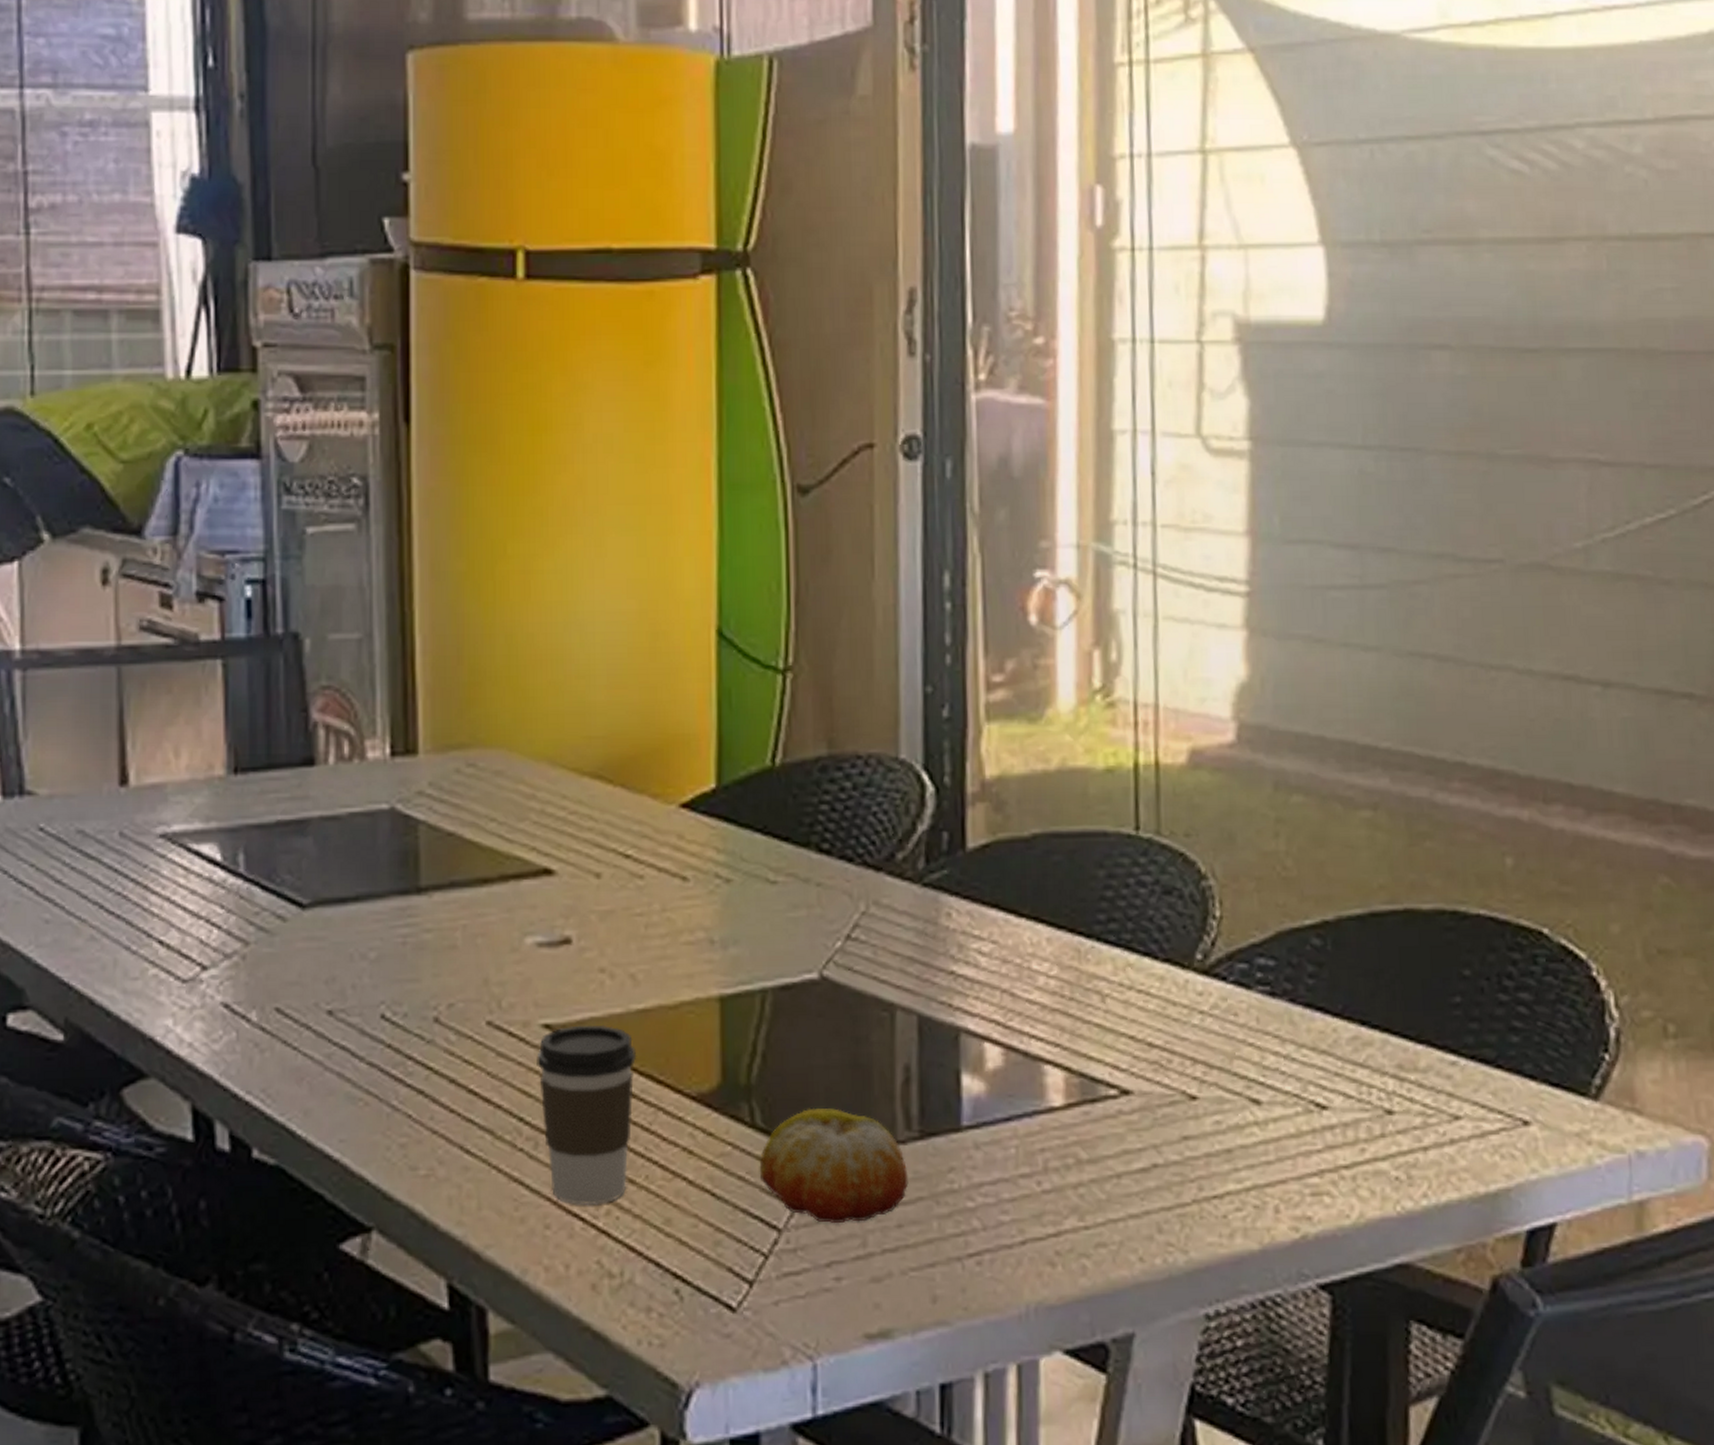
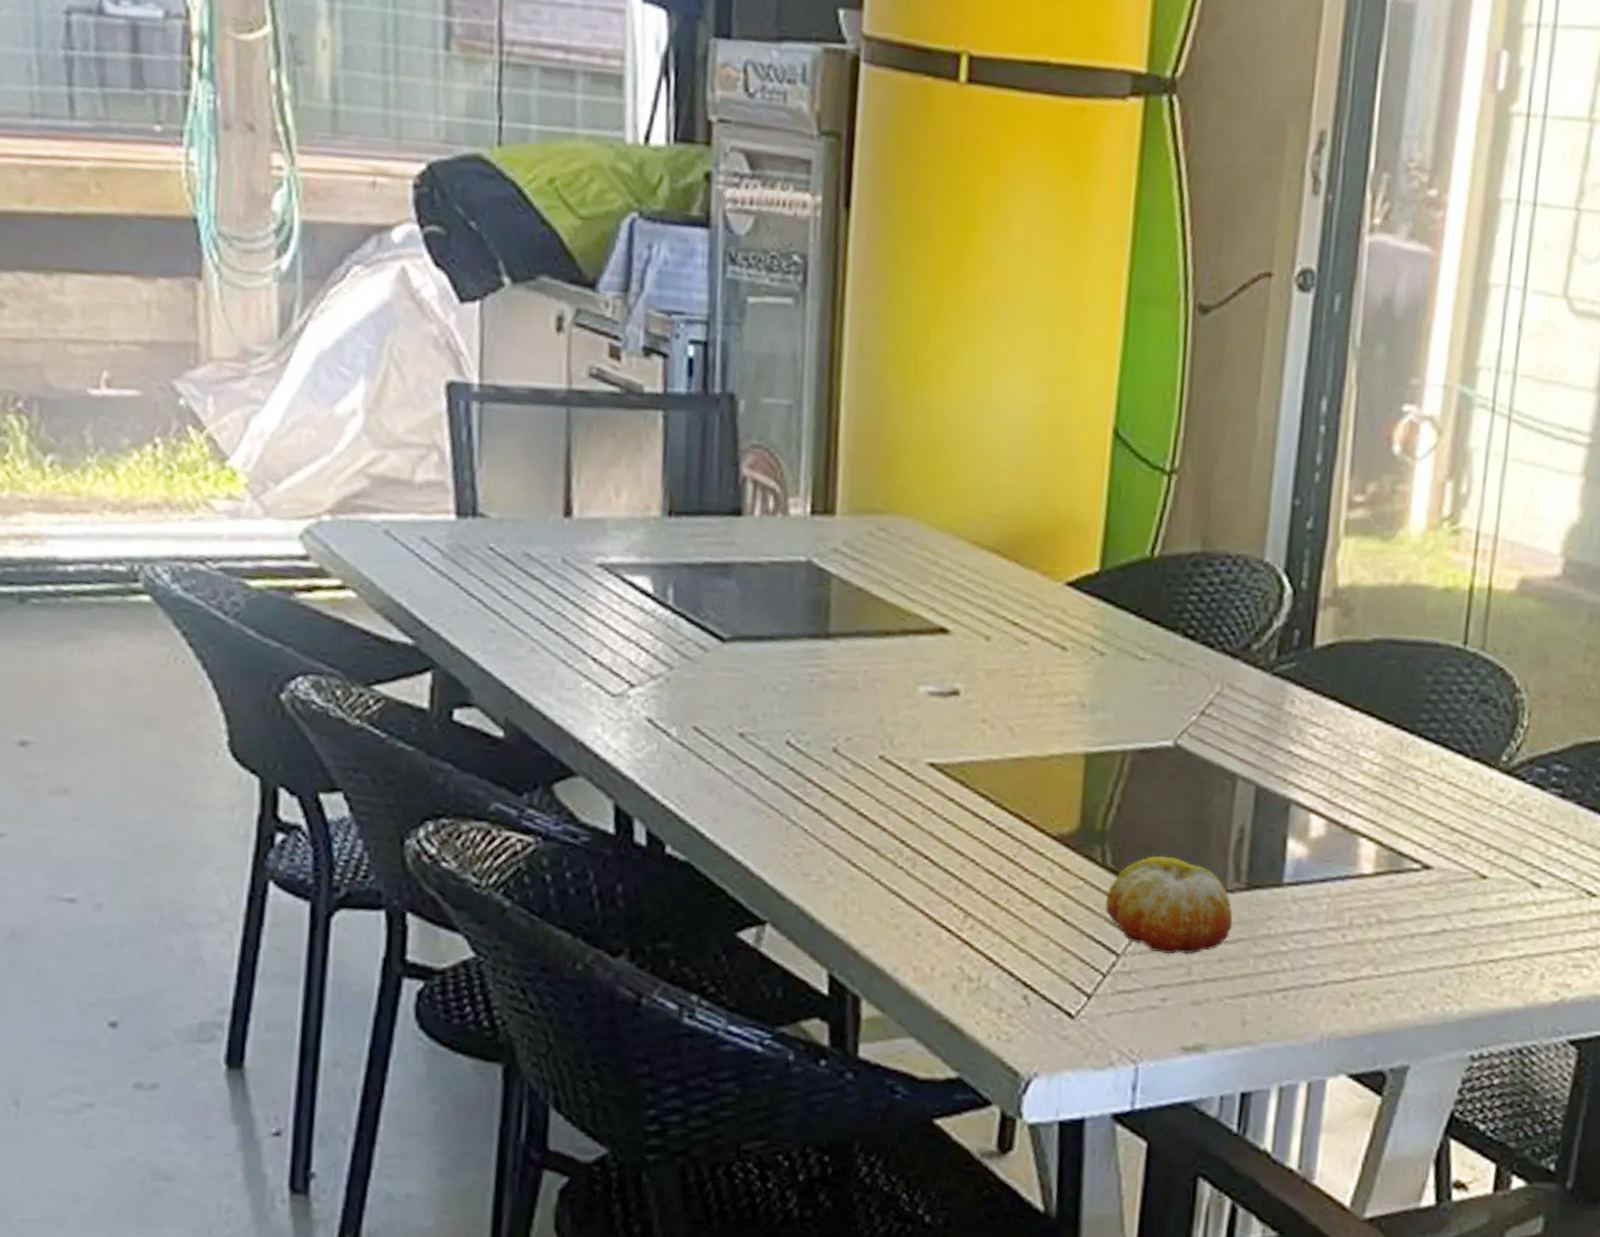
coffee cup: present [536,1024,637,1206] -> none [920,766,1009,920]

